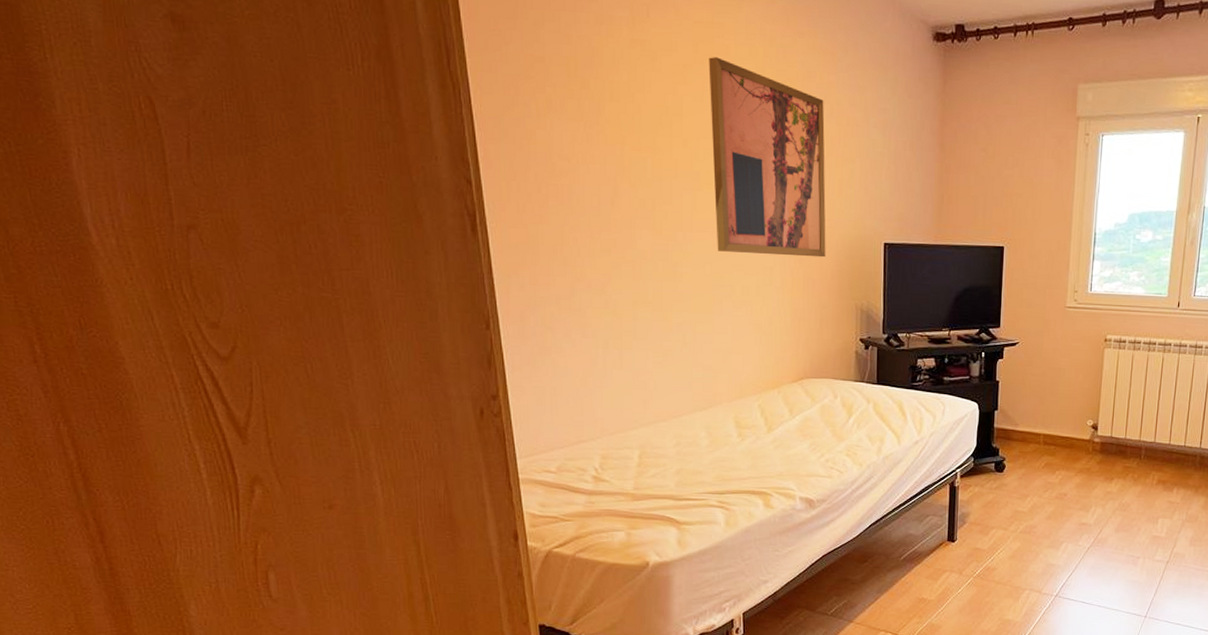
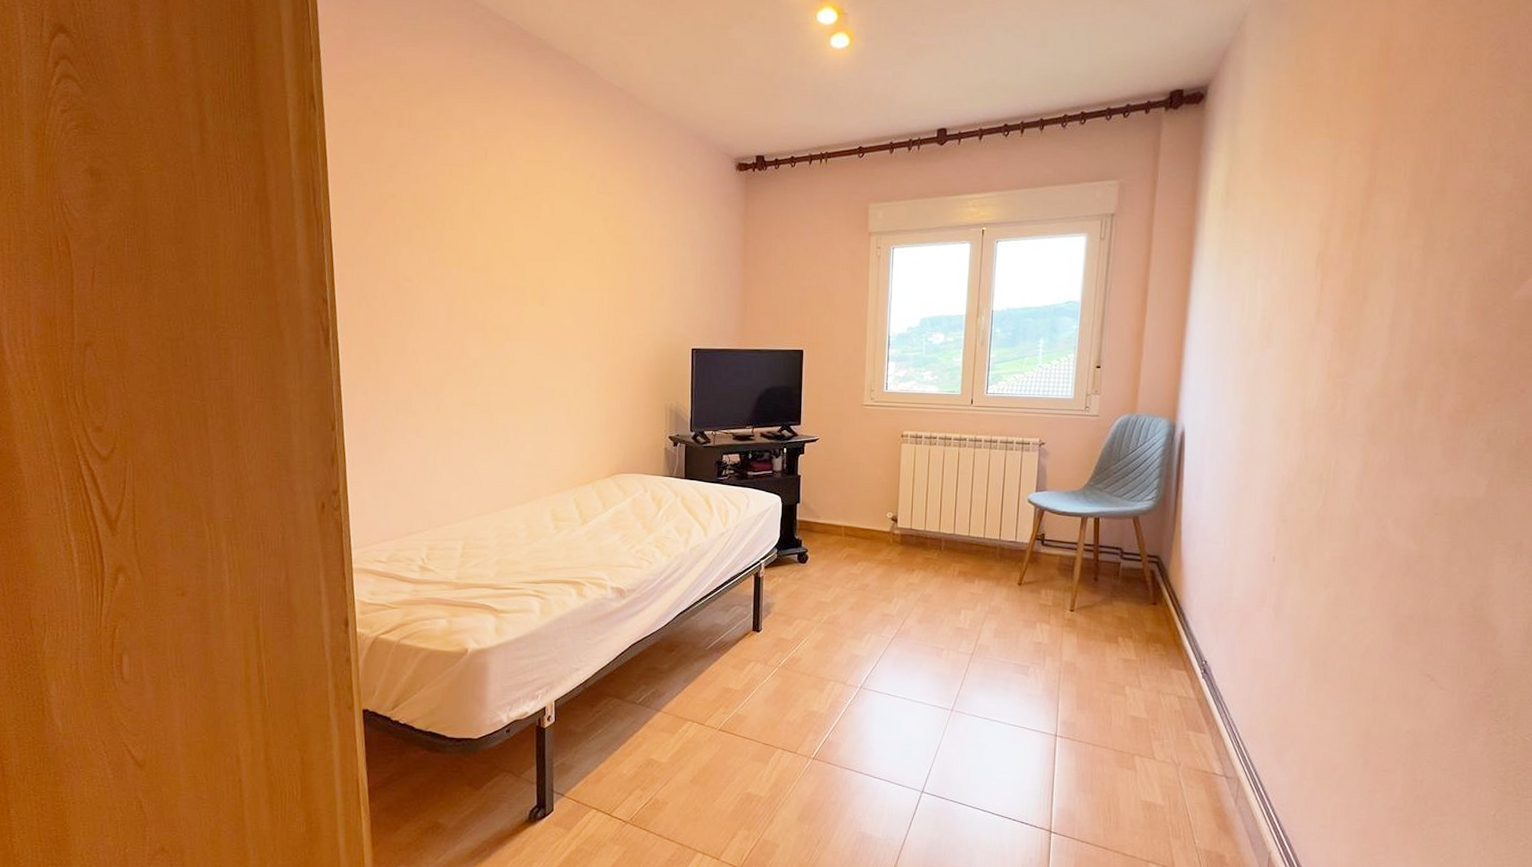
wall art: present [709,57,826,258] -> none [537,190,639,363]

